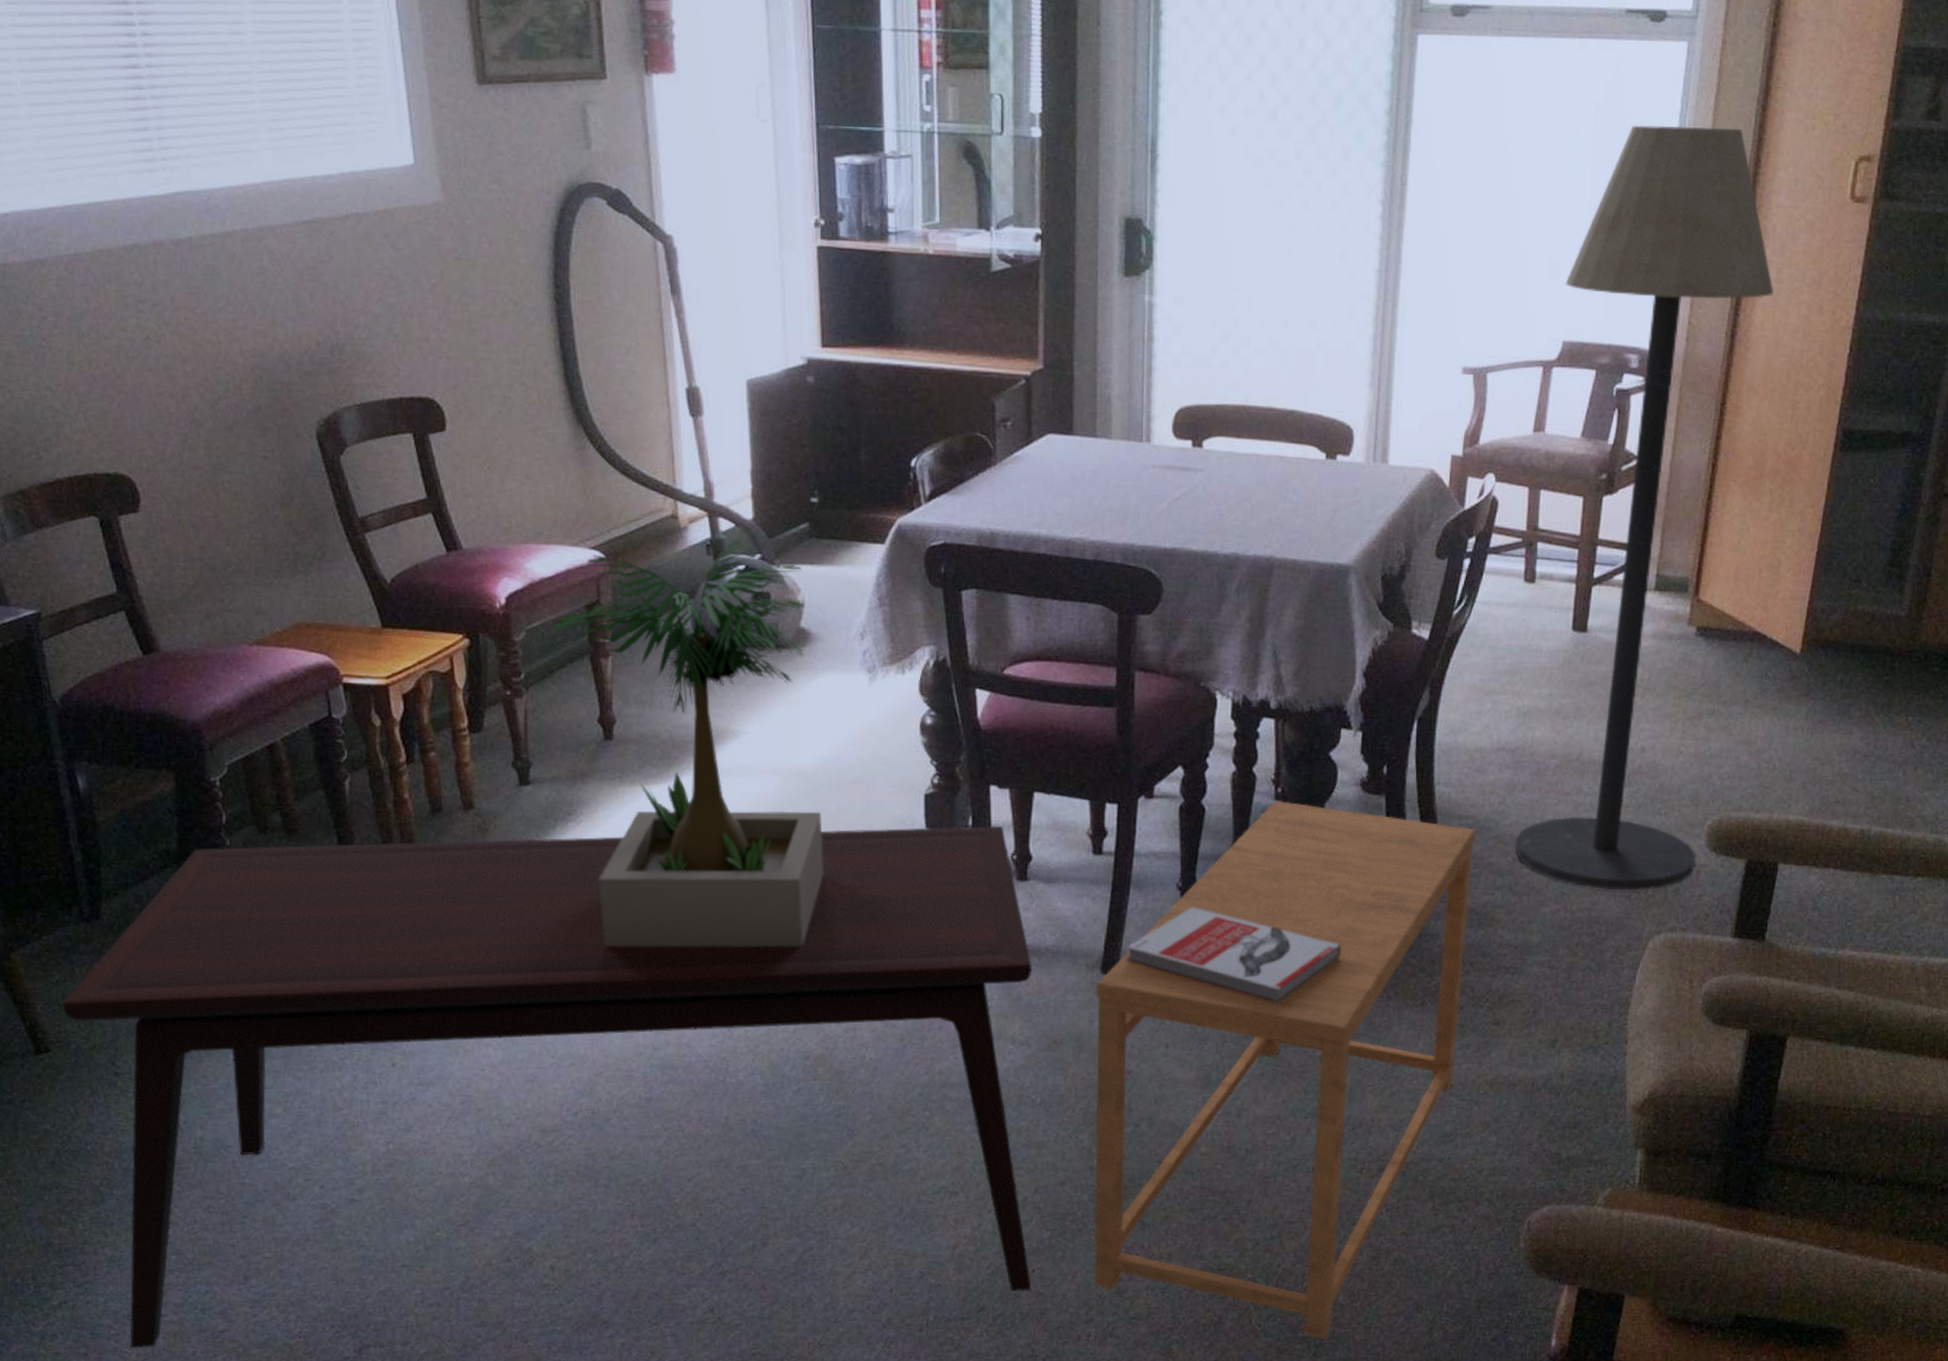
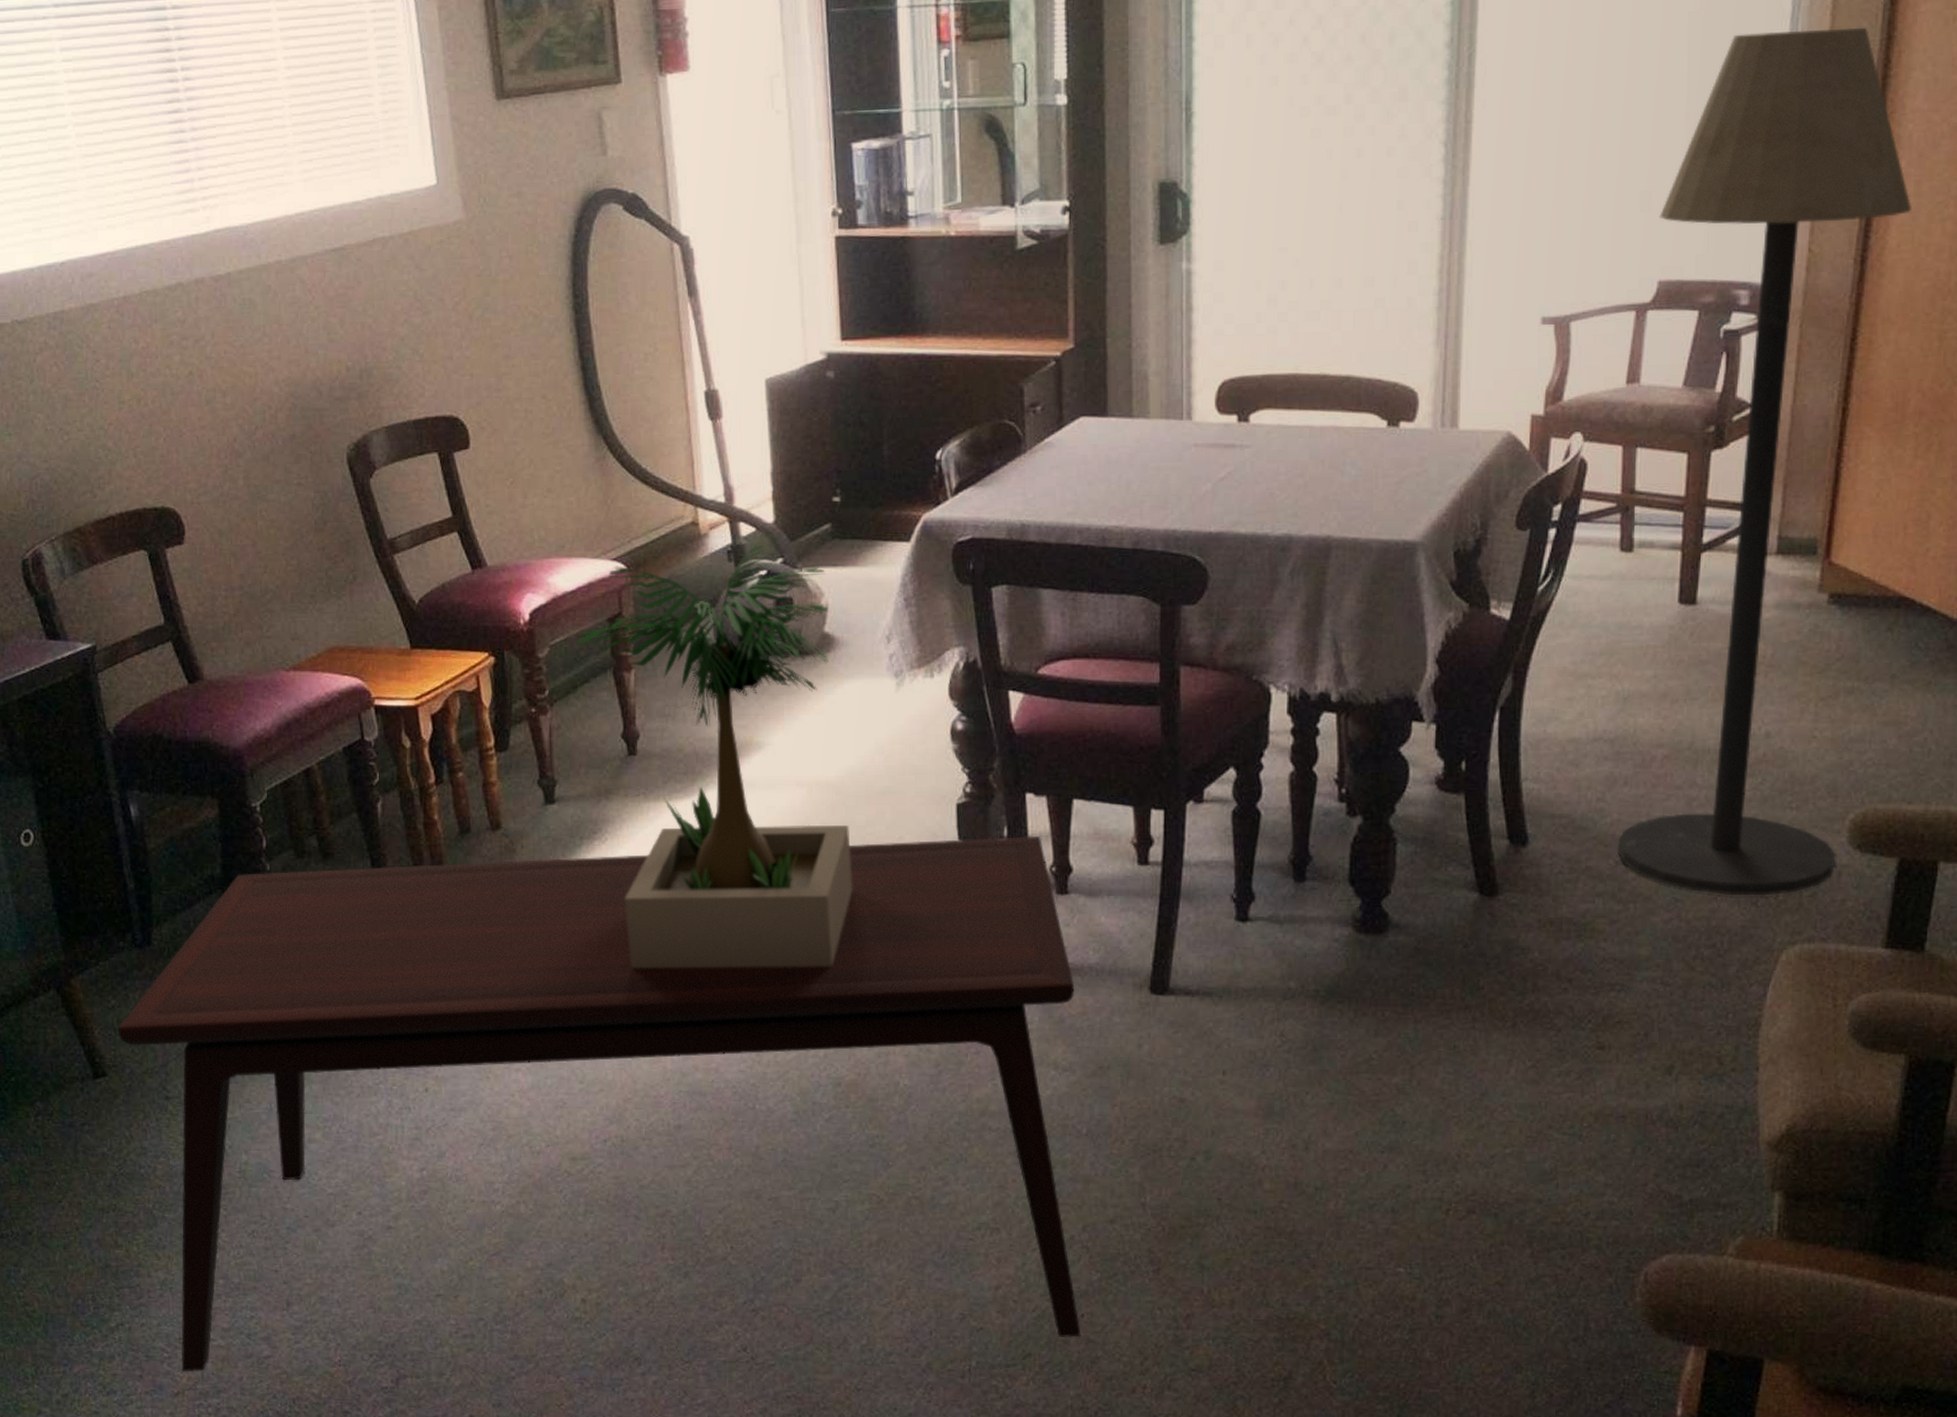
side table: present [1094,801,1476,1339] -> none [1144,802,1571,1399]
book: present [1127,906,1342,1003] -> none [1178,919,1419,1025]

